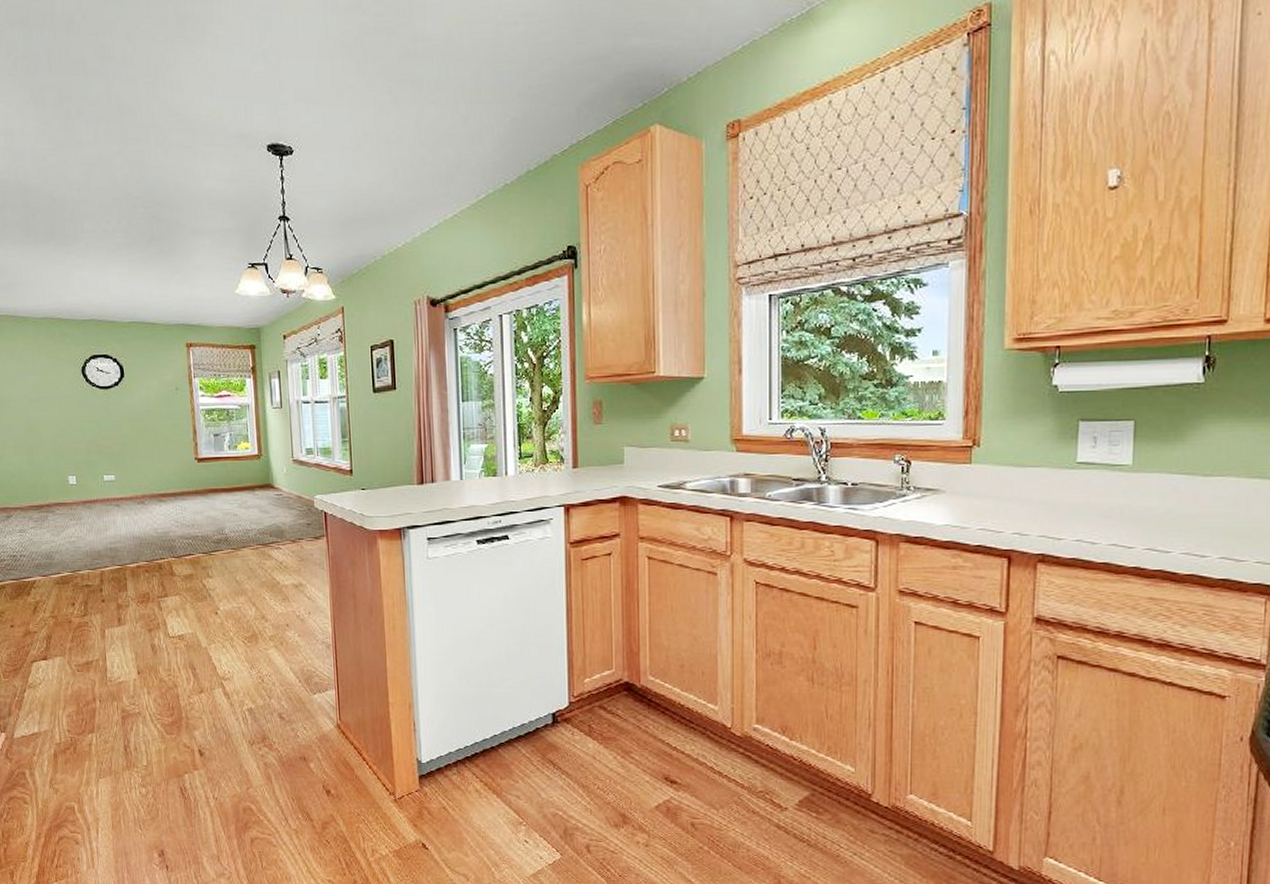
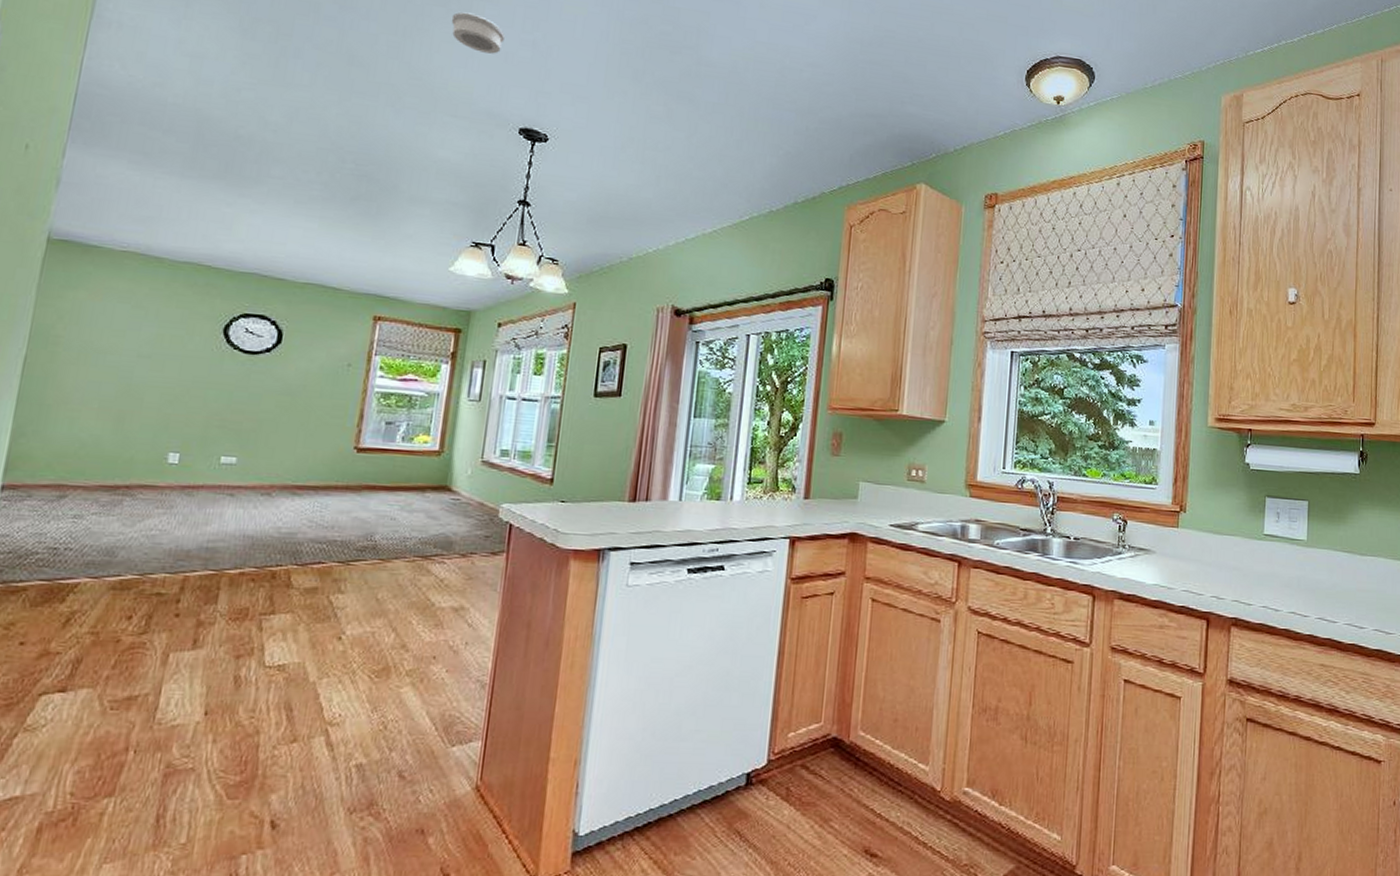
smoke detector: none [191,37,238,76] -> present [451,12,505,54]

